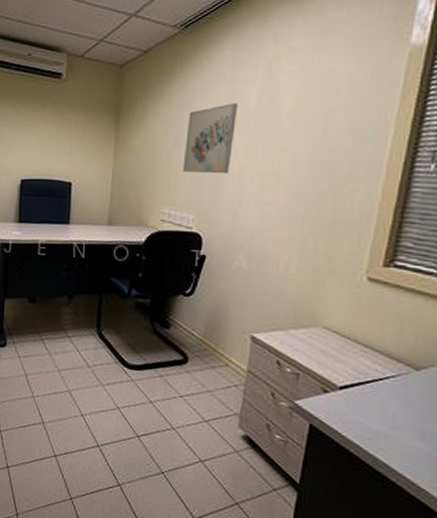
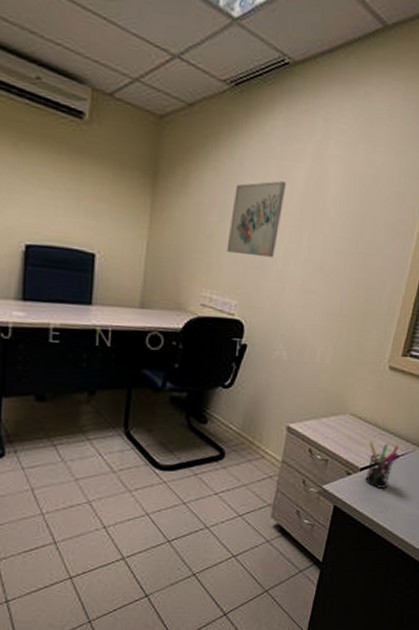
pen holder: none [346,357,390,413] -> present [365,441,400,489]

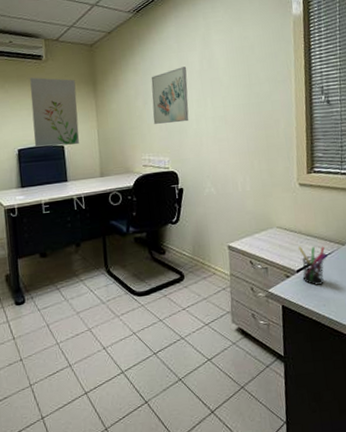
wall art: none [51,142,127,257] -> present [30,77,80,147]

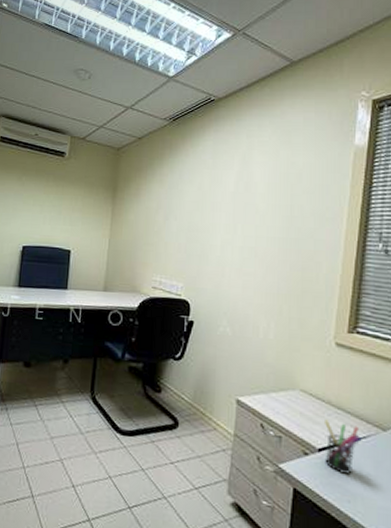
wall art: present [30,77,80,147] -> none [40,174,95,252]
wall art: present [151,67,189,124] -> none [172,185,220,247]

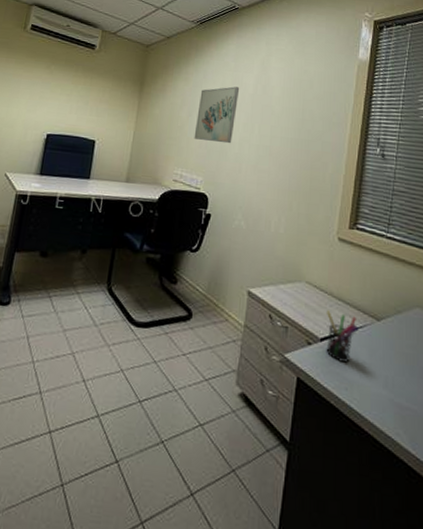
wall art: none [172,185,220,247] -> present [194,86,240,144]

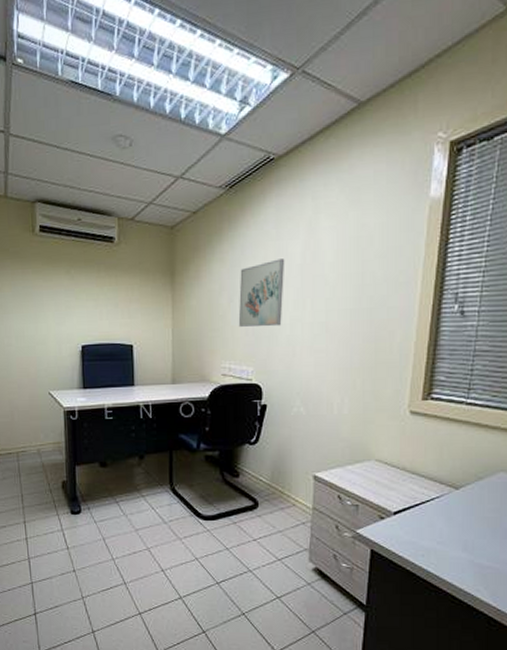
pen holder: present [326,310,359,363] -> none [400,485,435,532]

